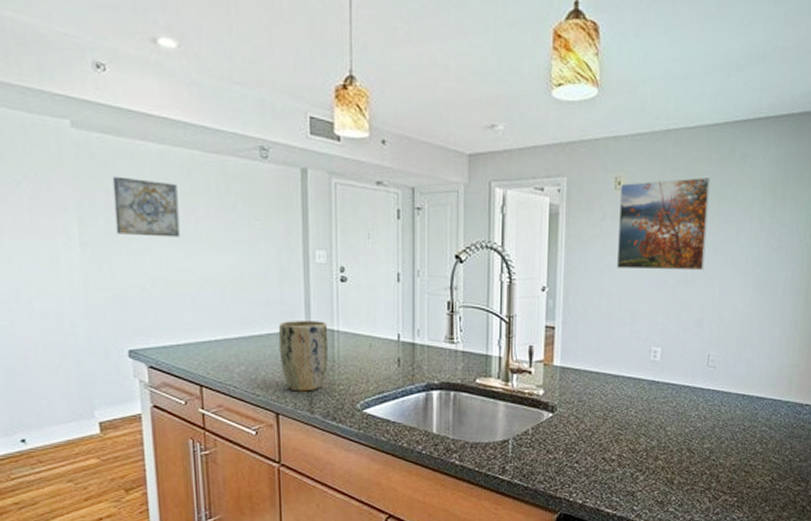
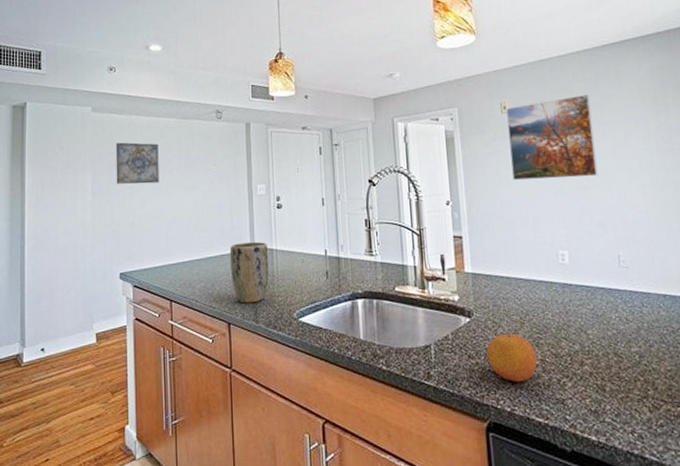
fruit: none [565,429,615,477] -> present [486,333,538,383]

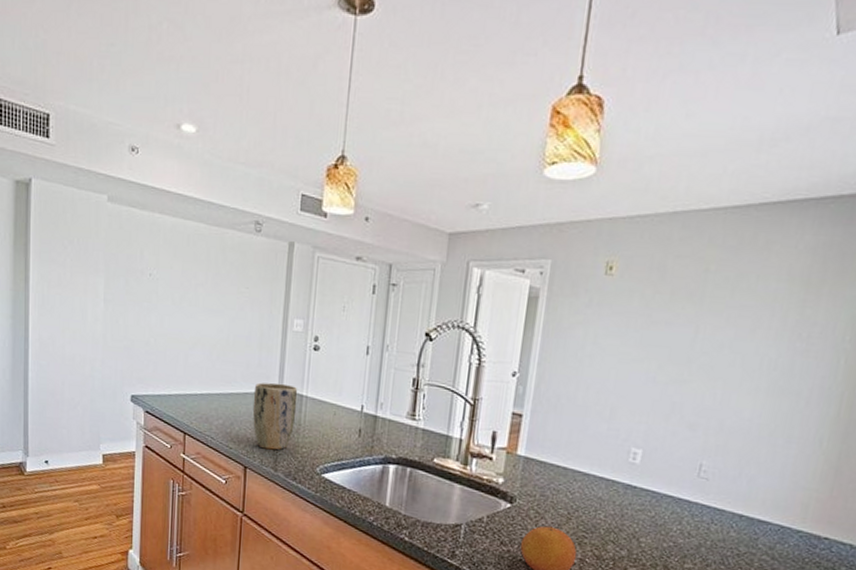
wall art: present [116,142,159,184] -> none [132,244,184,300]
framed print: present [506,94,598,180] -> none [599,265,723,370]

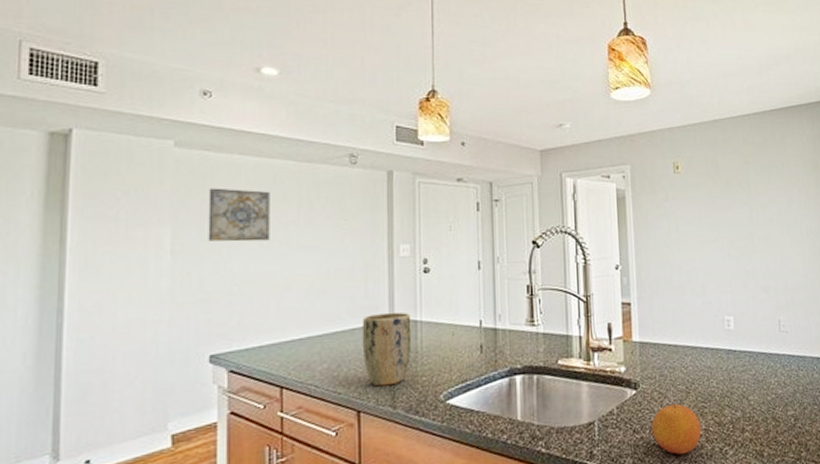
wall art: none [132,244,184,300] -> present [208,188,270,242]

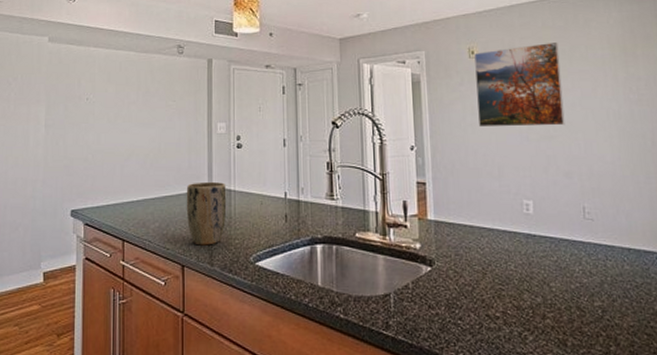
wall art: present [208,188,270,242] -> none [71,74,117,118]
fruit: present [652,403,702,455] -> none [447,283,499,335]
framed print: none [679,157,763,244] -> present [474,41,565,127]

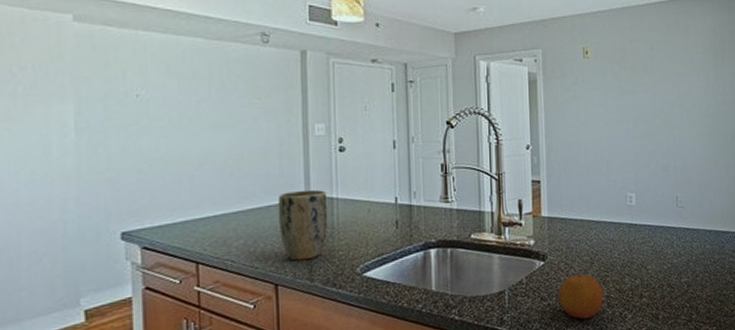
fruit: none [447,283,499,335] -> present [558,273,604,320]
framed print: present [474,41,565,127] -> none [588,44,665,125]

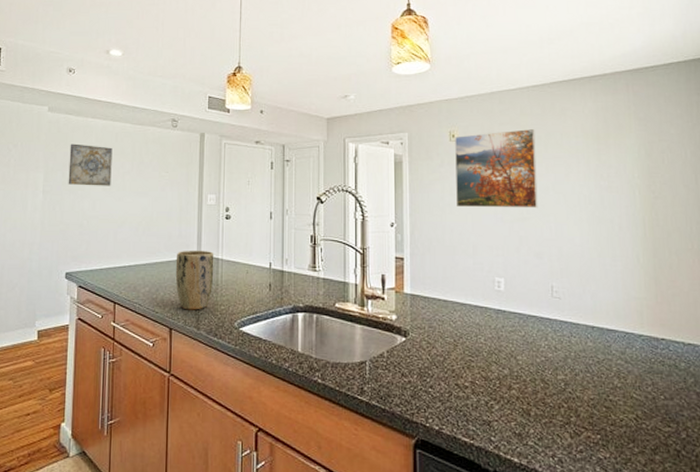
wall art: none [113,64,180,120] -> present [68,143,113,186]
fruit: present [558,273,604,320] -> none [419,354,468,403]
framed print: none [588,44,665,125] -> present [455,128,538,208]

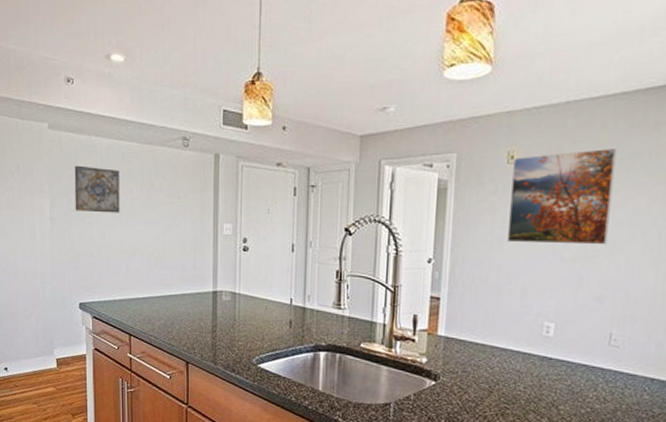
plant pot: present [175,250,214,310] -> none [190,283,231,345]

